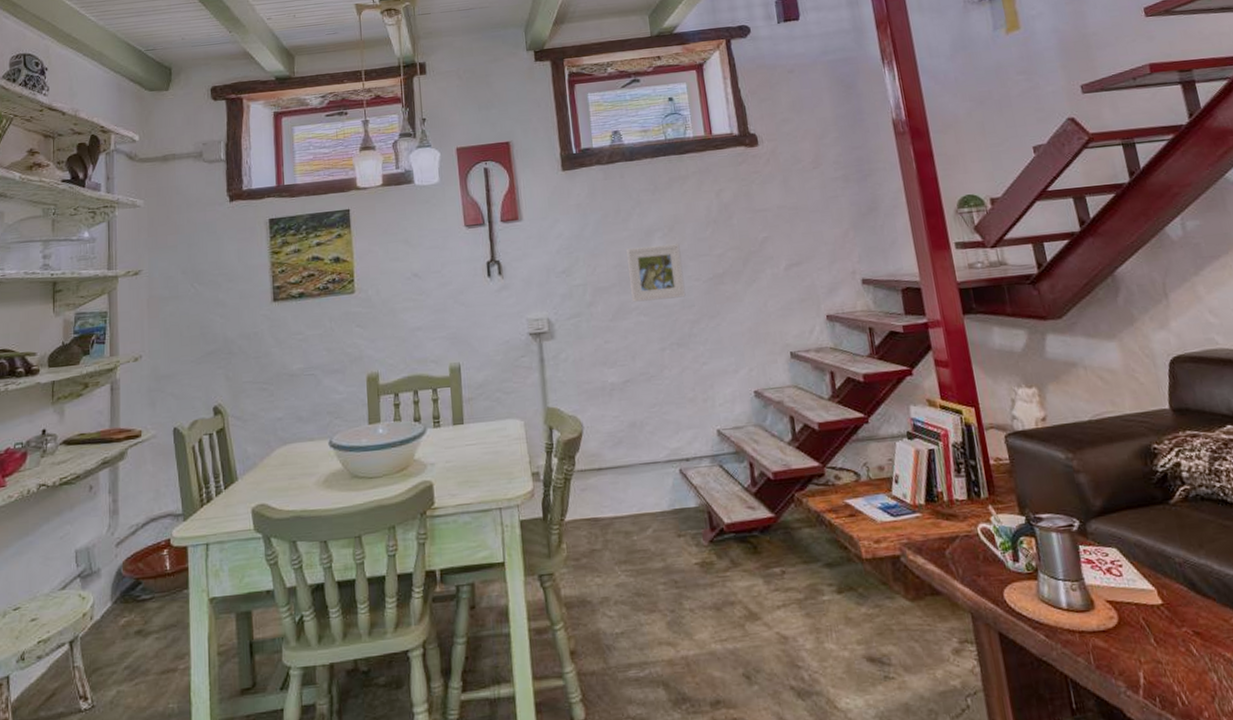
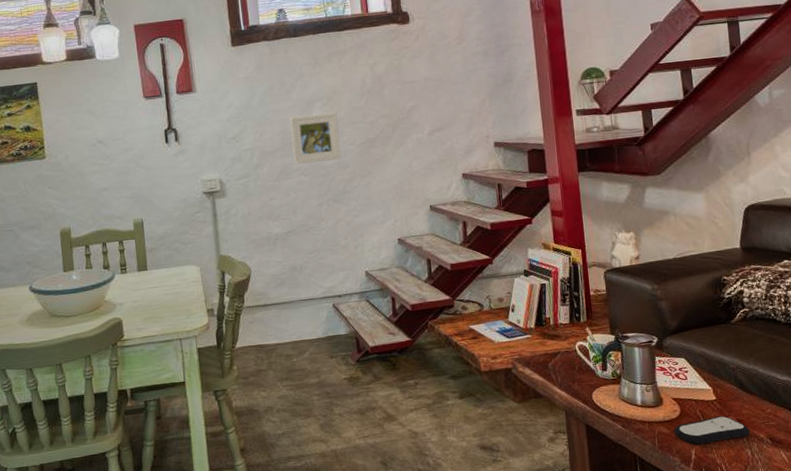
remote control: none [1113,626,1212,664] -> present [674,415,750,445]

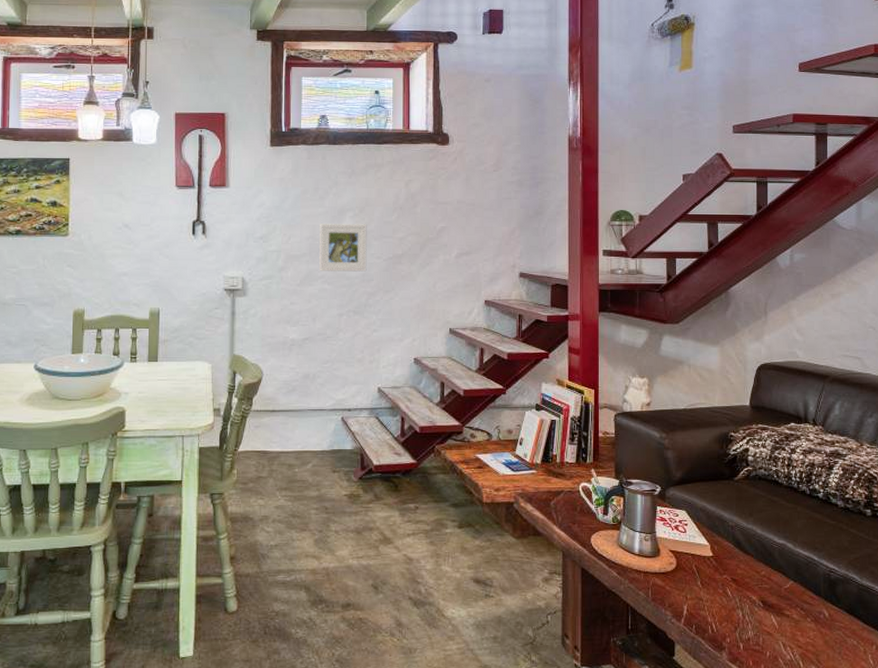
remote control: present [674,415,750,445] -> none [669,573,742,600]

